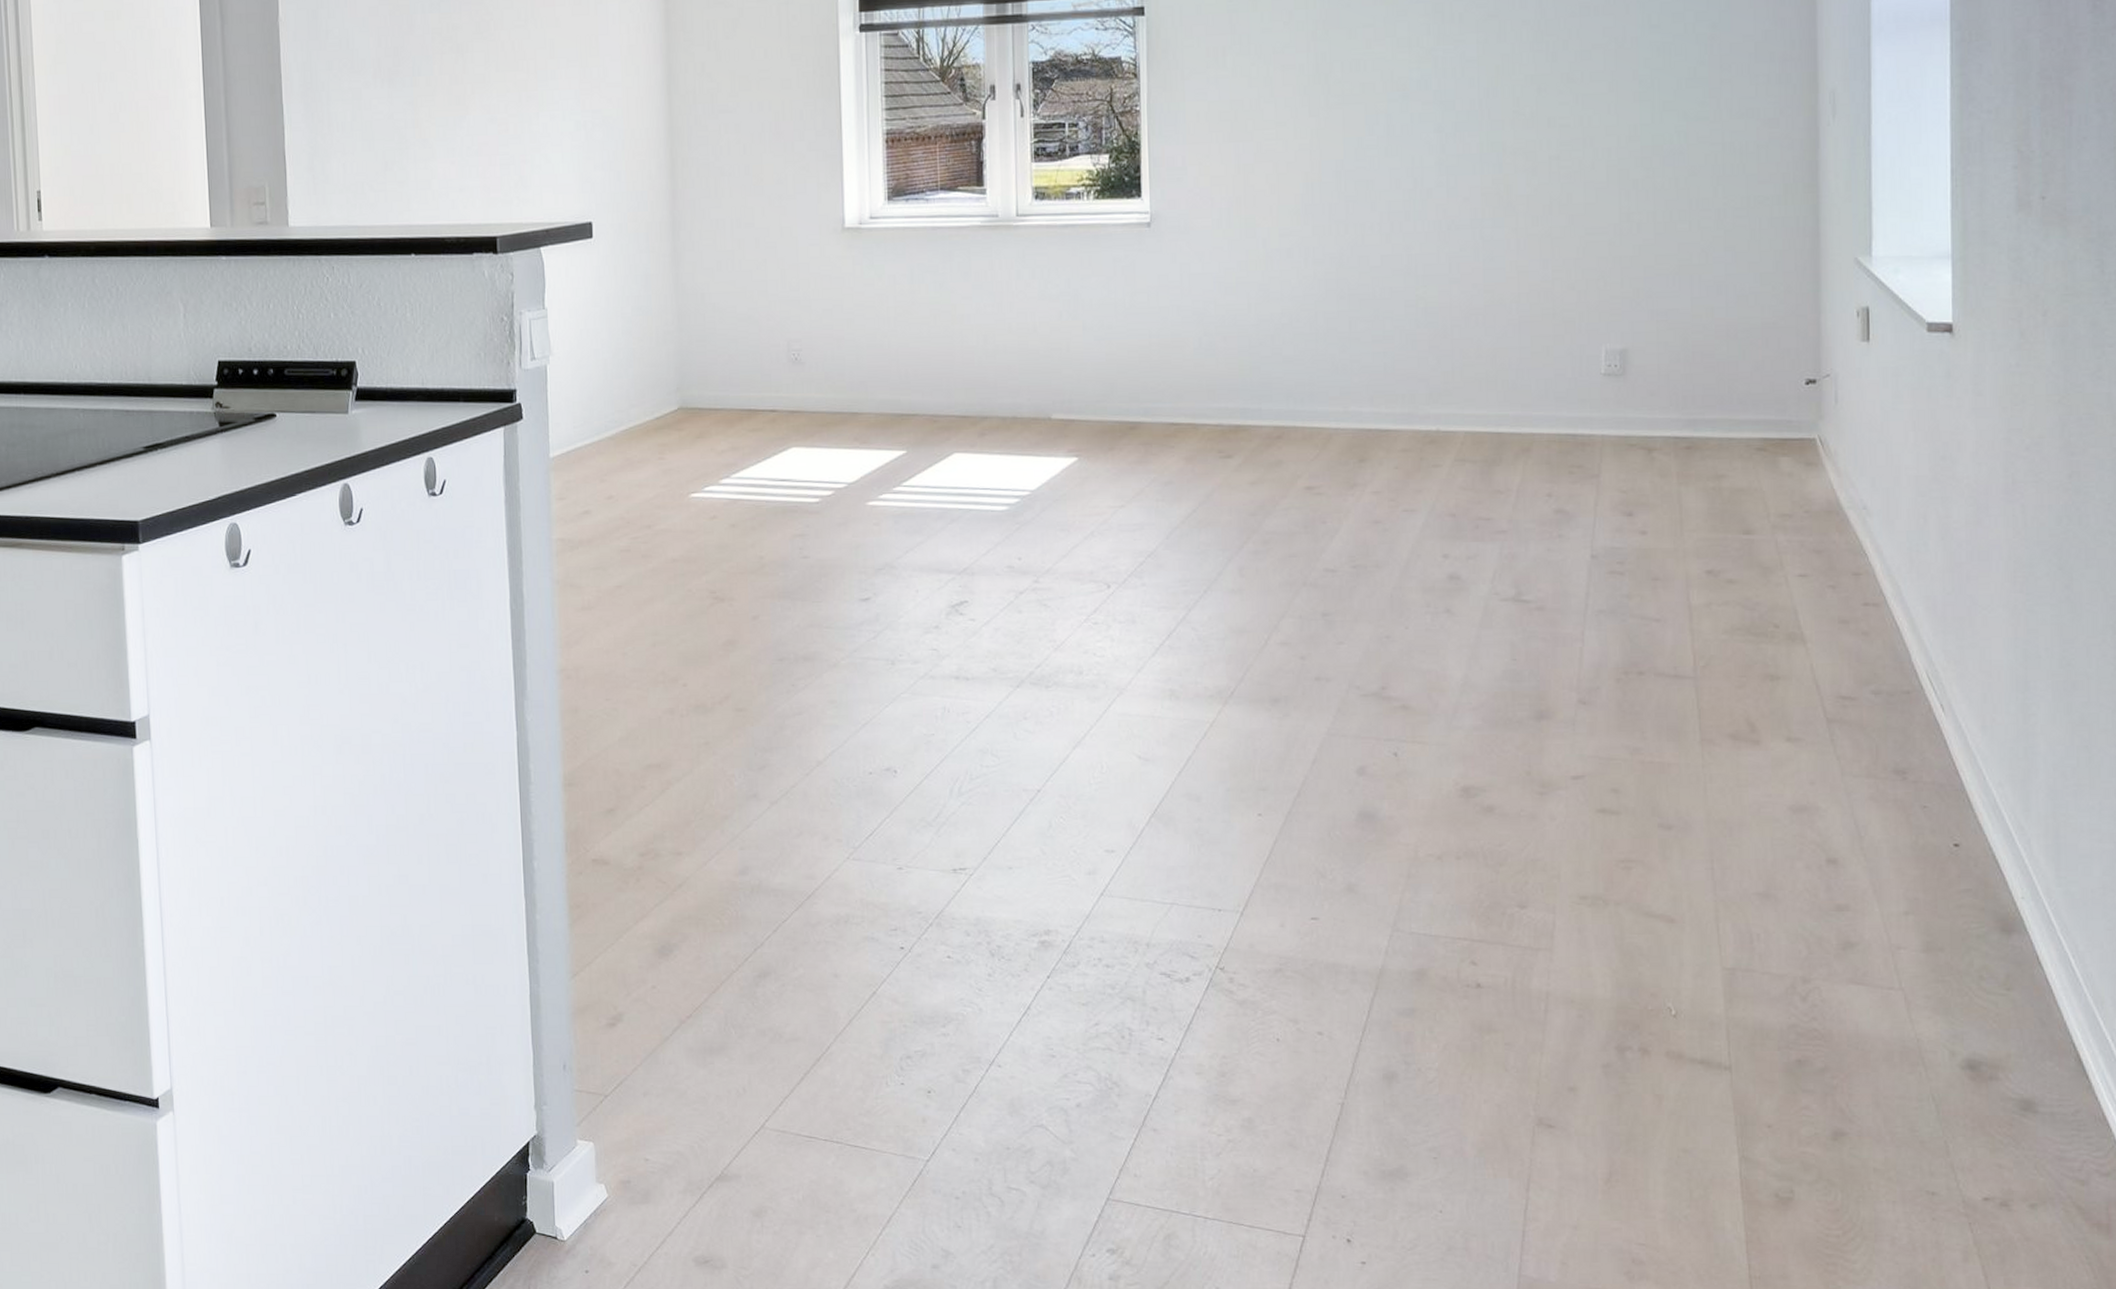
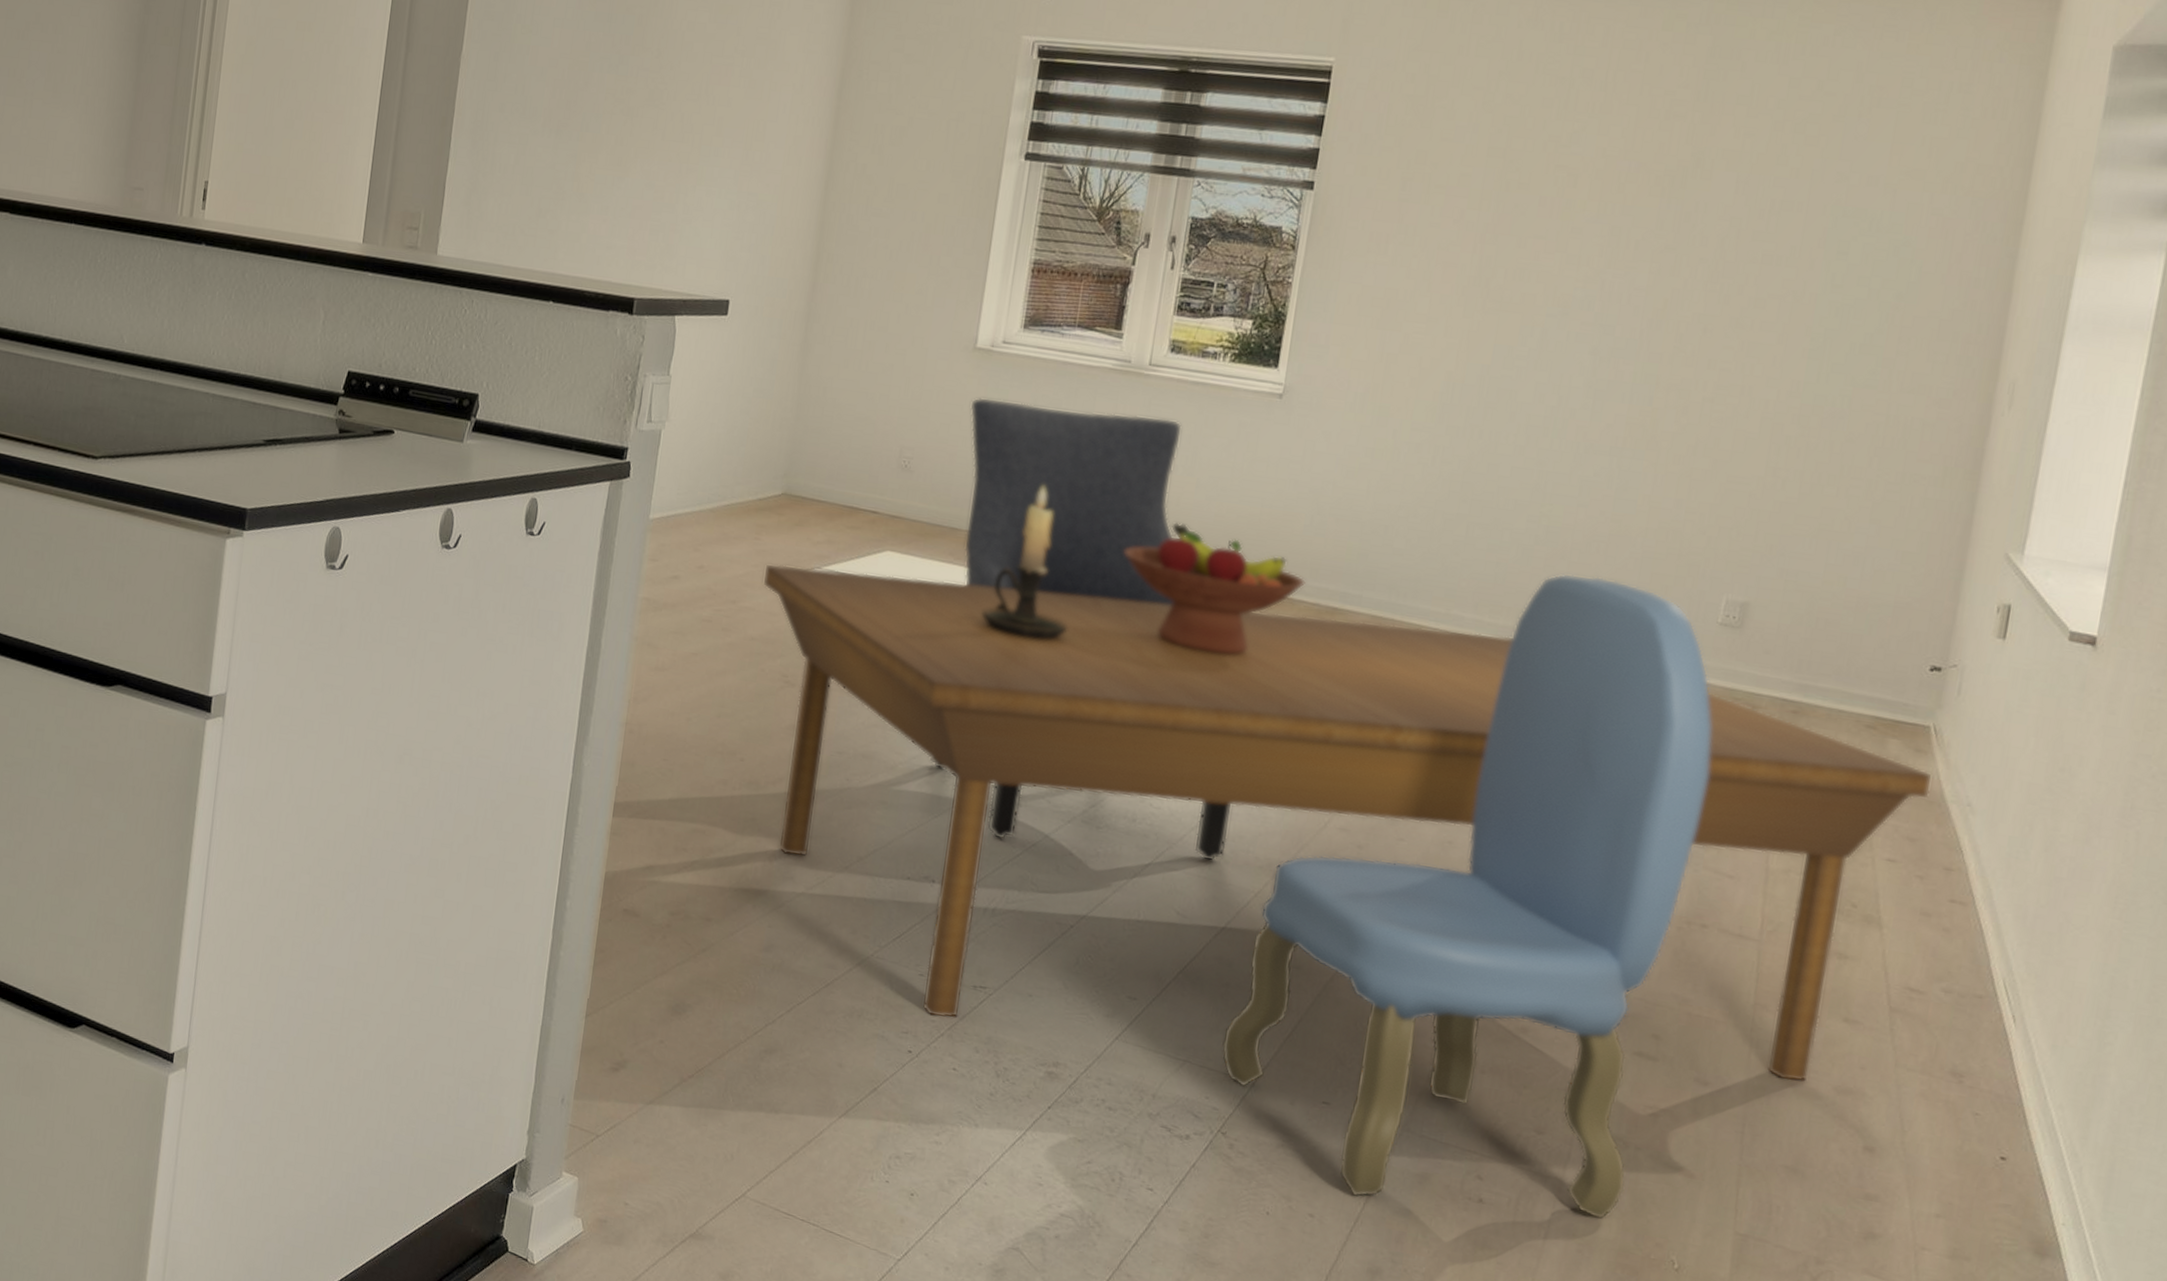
dining table: none [675,422,1826,909] -> present [764,563,1931,1082]
chair: none [849,265,1174,718] -> present [930,397,1233,862]
candle holder: none [897,353,982,511] -> present [982,484,1067,641]
fruit bowl: none [1025,367,1205,492] -> present [1125,521,1306,655]
dining chair: none [1203,349,1620,1005] -> present [1221,573,1712,1220]

